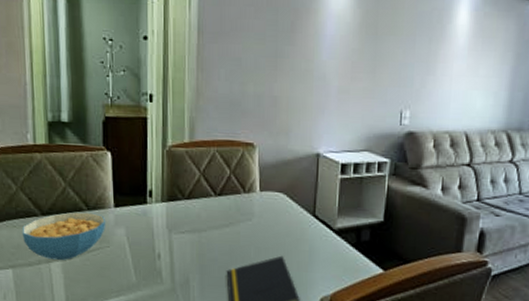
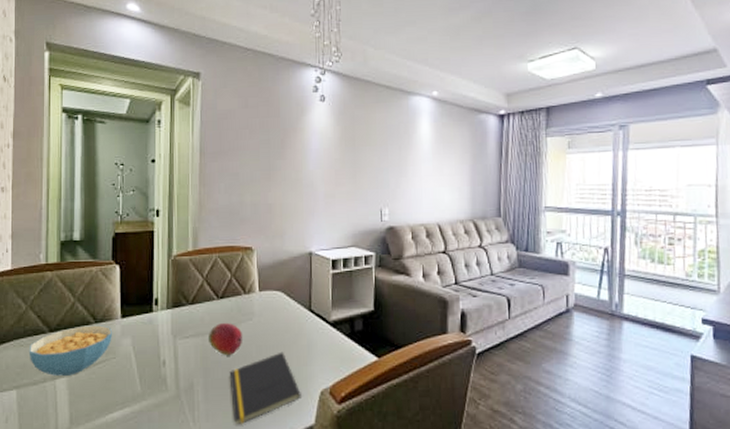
fruit: none [204,220,242,254] -> present [207,322,243,355]

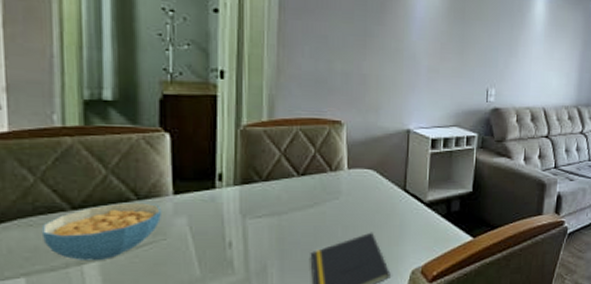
fruit: present [207,322,243,355] -> none [285,201,328,236]

